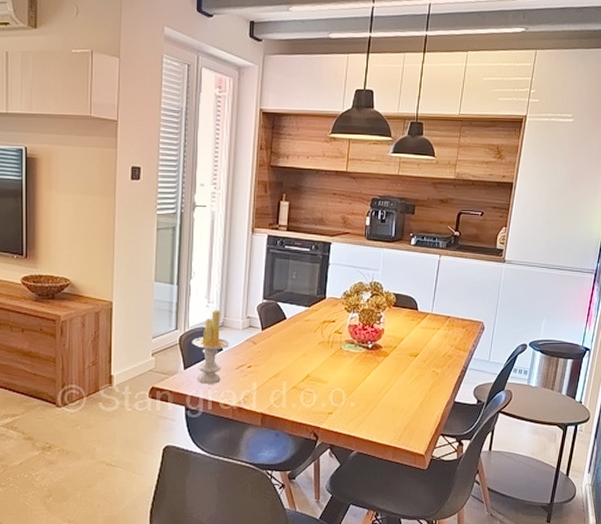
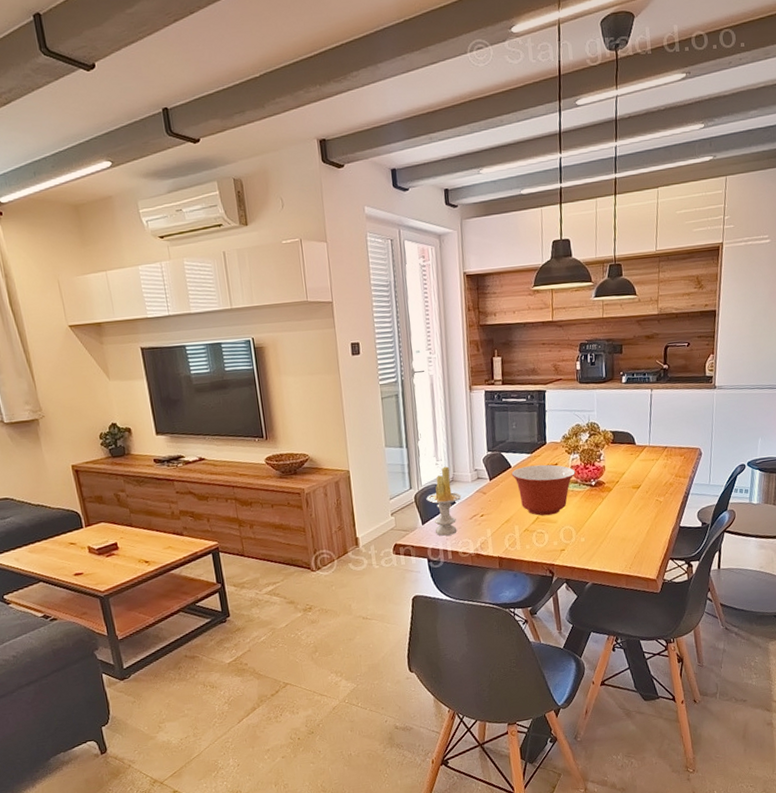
mixing bowl: none [285,320,353,375] -> present [511,464,576,516]

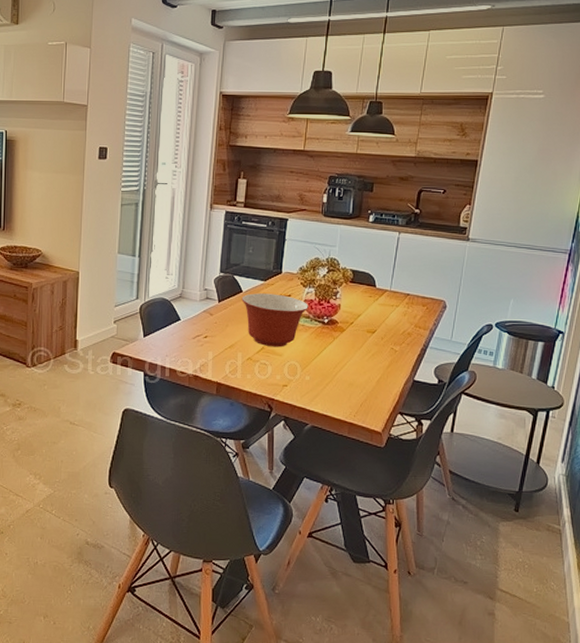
candle: present [426,466,462,536] -> none [151,281,188,352]

